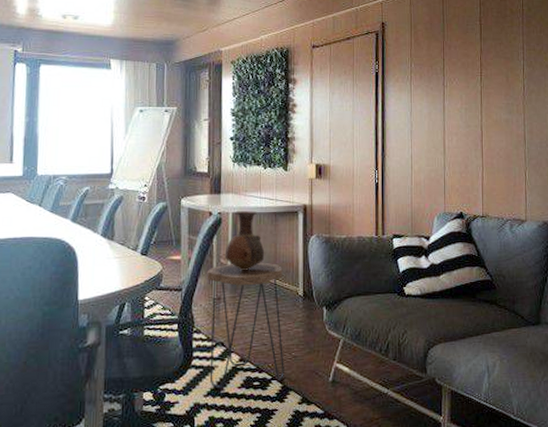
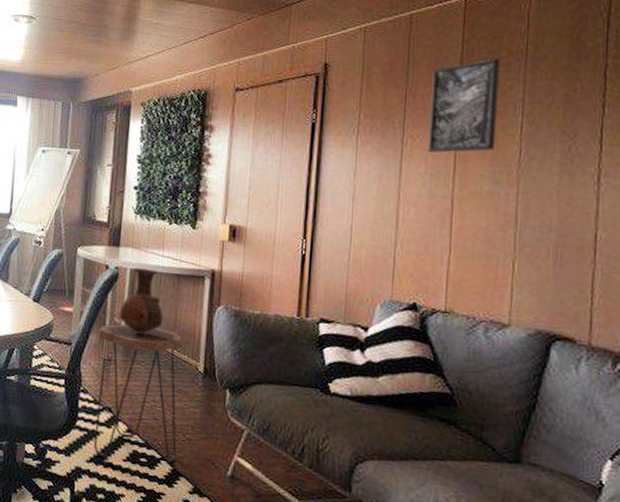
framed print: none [461,17,507,92] -> present [428,58,500,153]

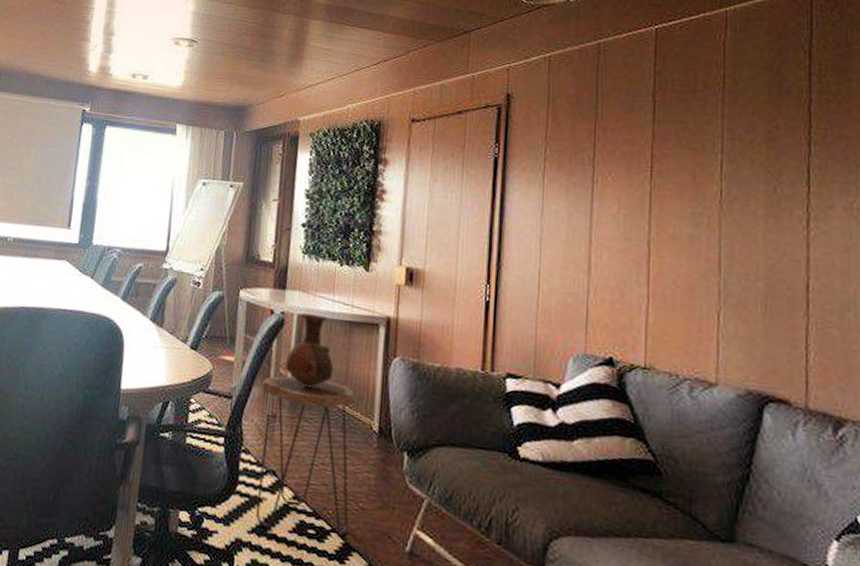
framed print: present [428,58,500,153] -> none [621,91,695,192]

